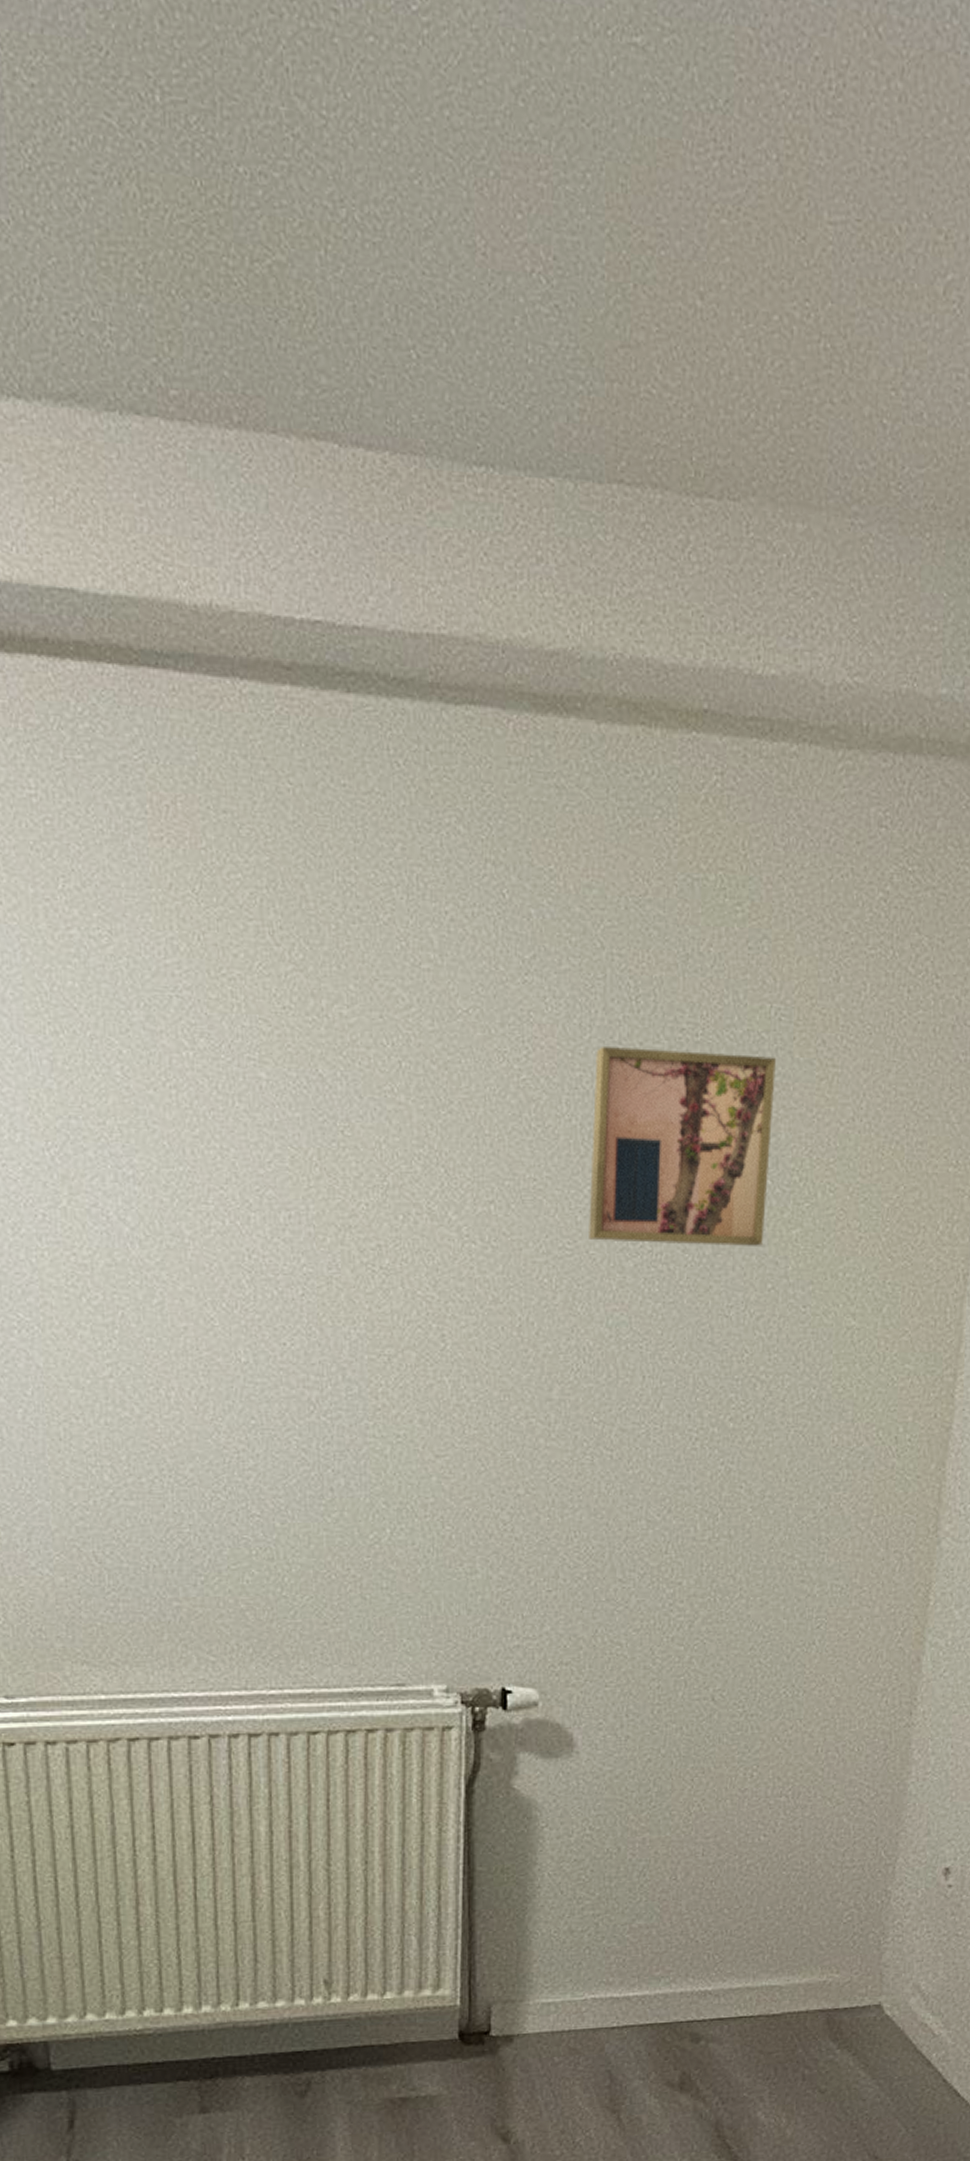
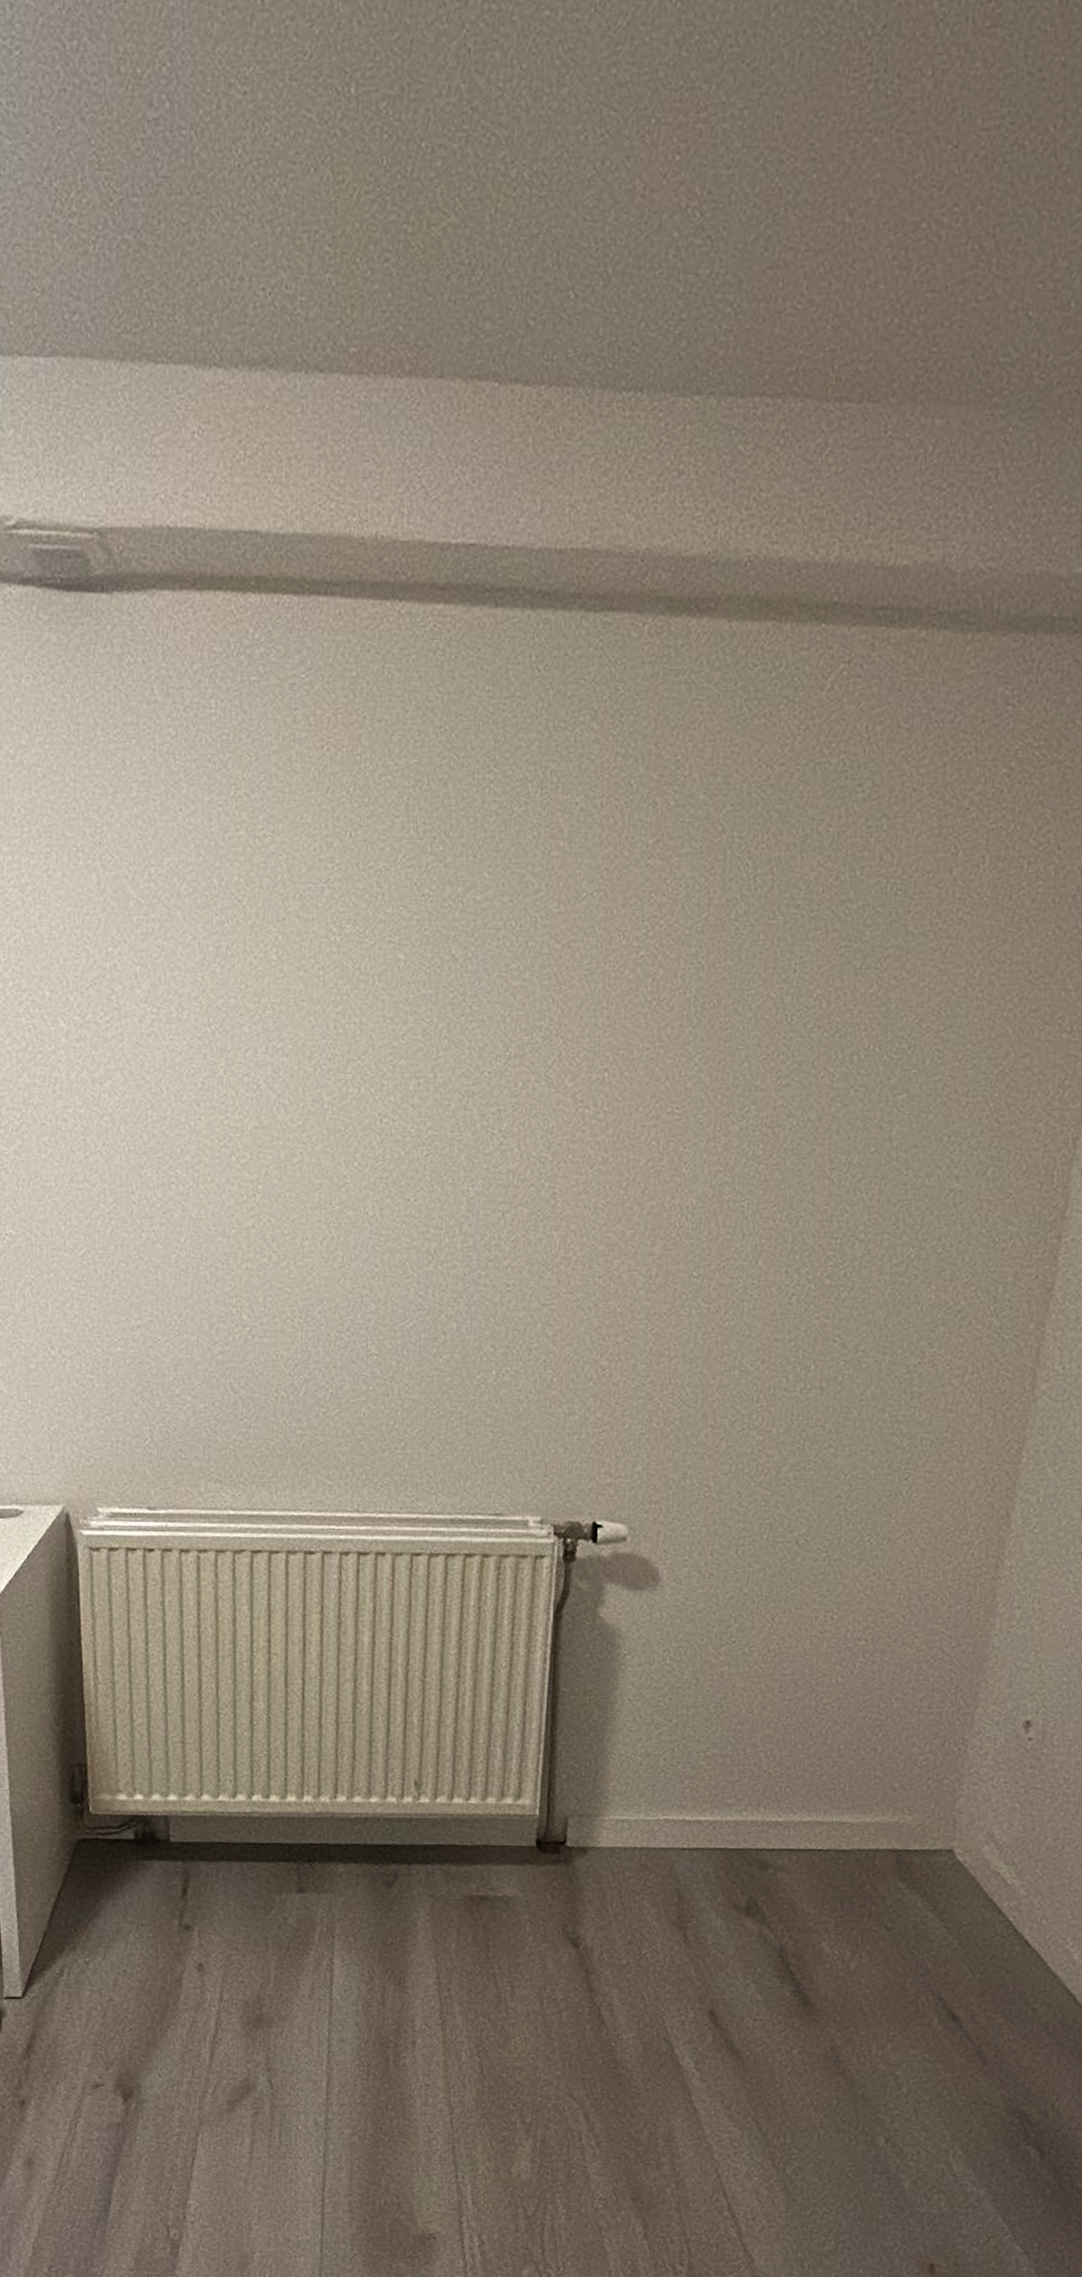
wall art: present [589,1047,776,1246] -> none [697,924,890,1111]

